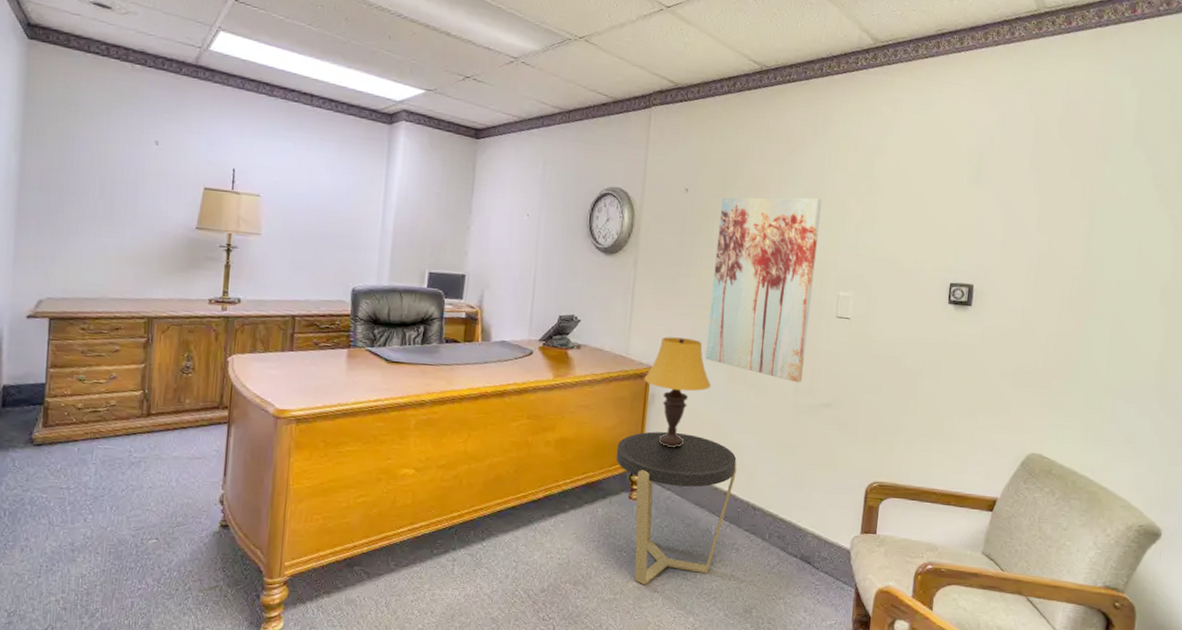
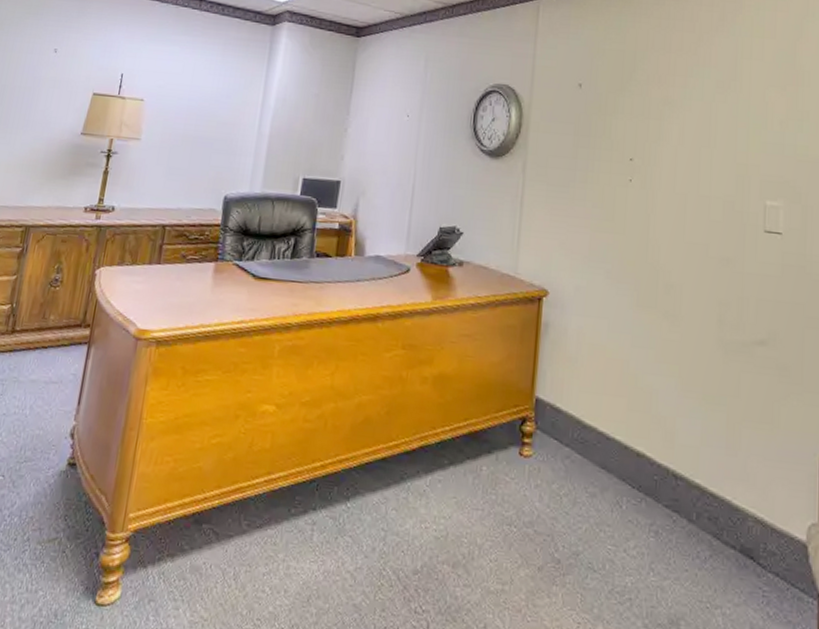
side table: present [616,431,737,586] -> none [503,369,651,575]
table lamp: present [644,337,712,447] -> none [535,253,616,391]
wall art: present [705,197,822,383] -> none [607,90,736,314]

